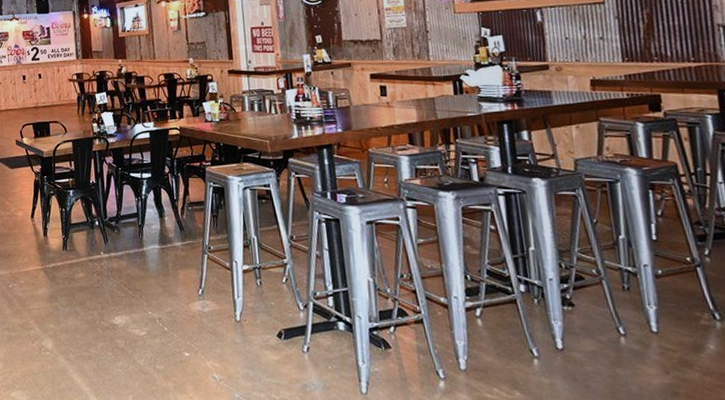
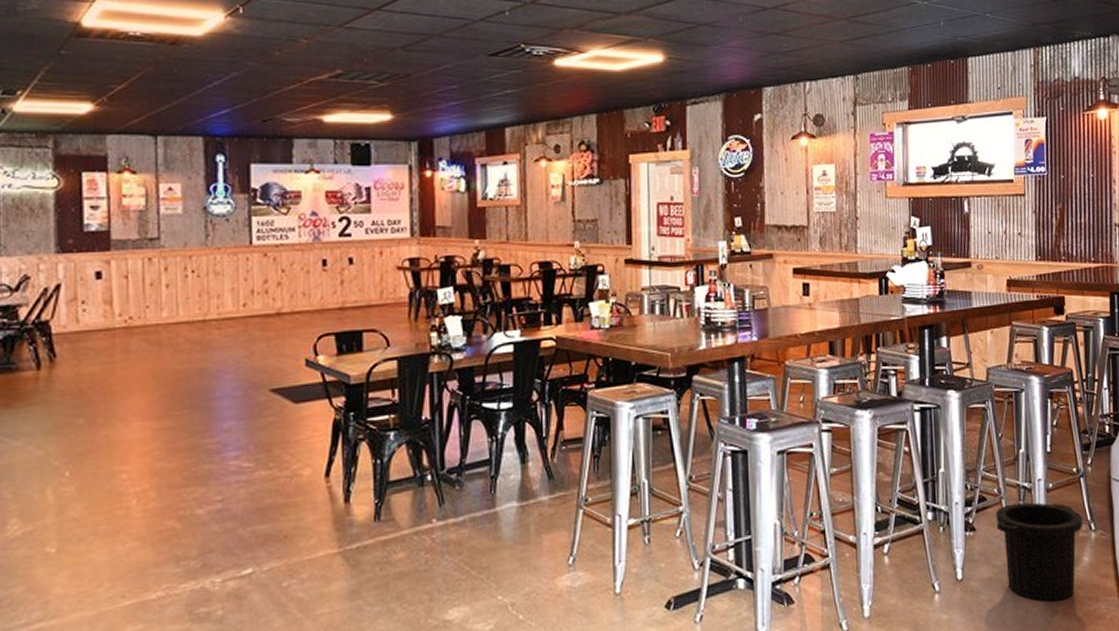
trash can: none [596,285,705,384] -> present [995,502,1083,602]

